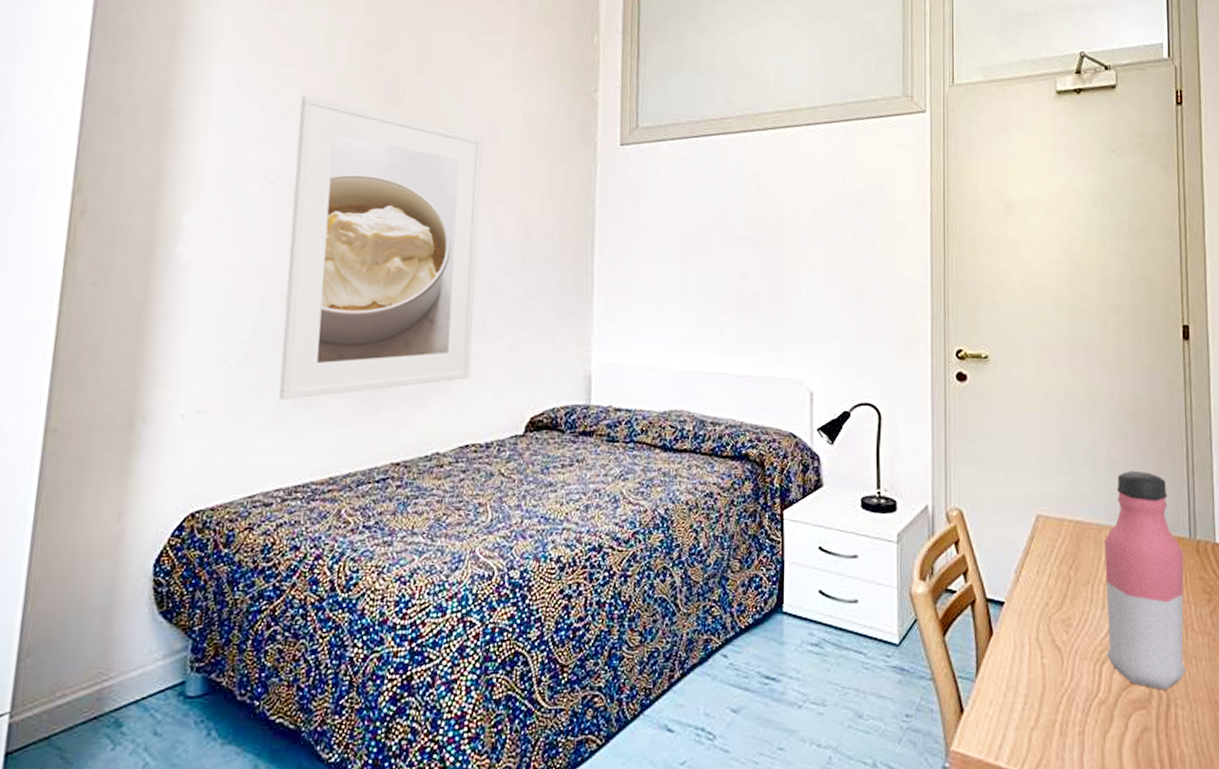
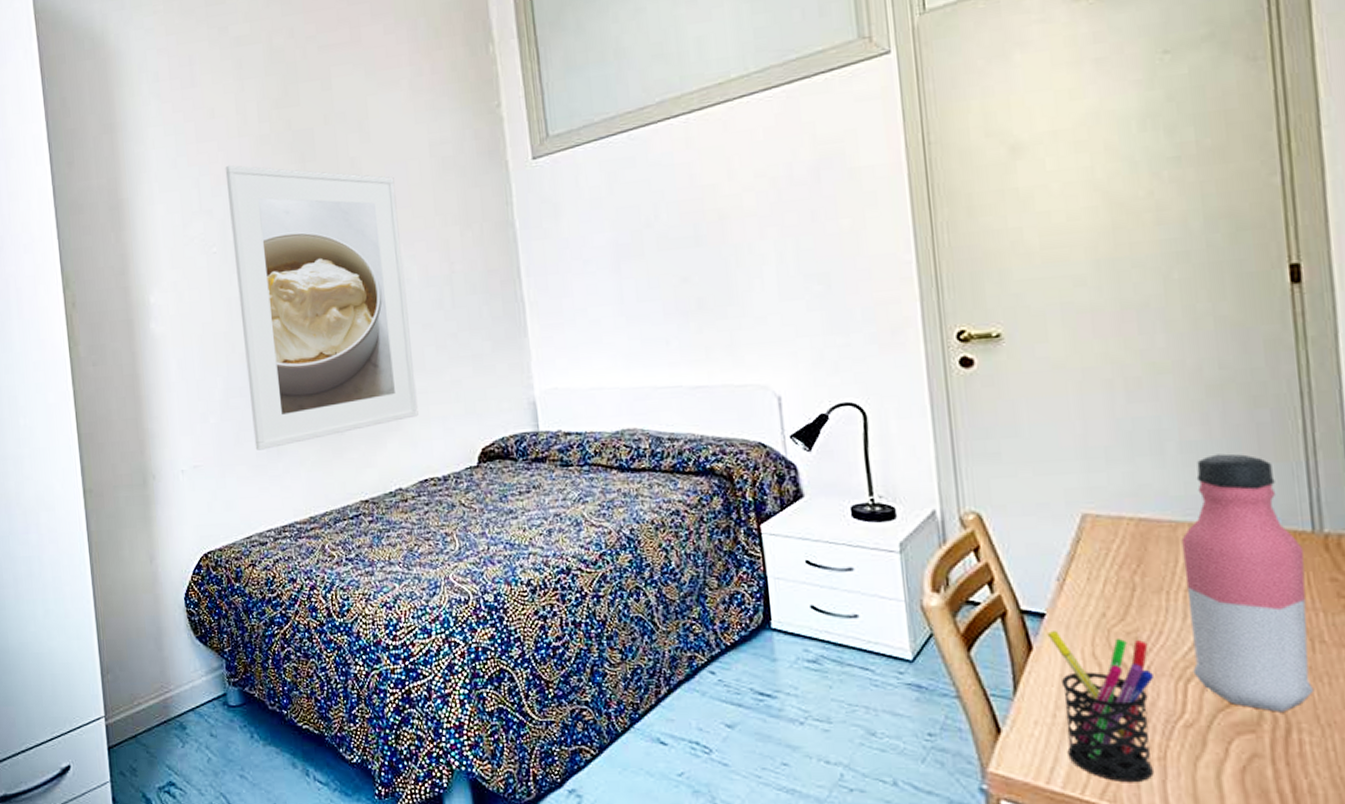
pen holder: none [1004,618,1079,757] -> present [1047,631,1154,783]

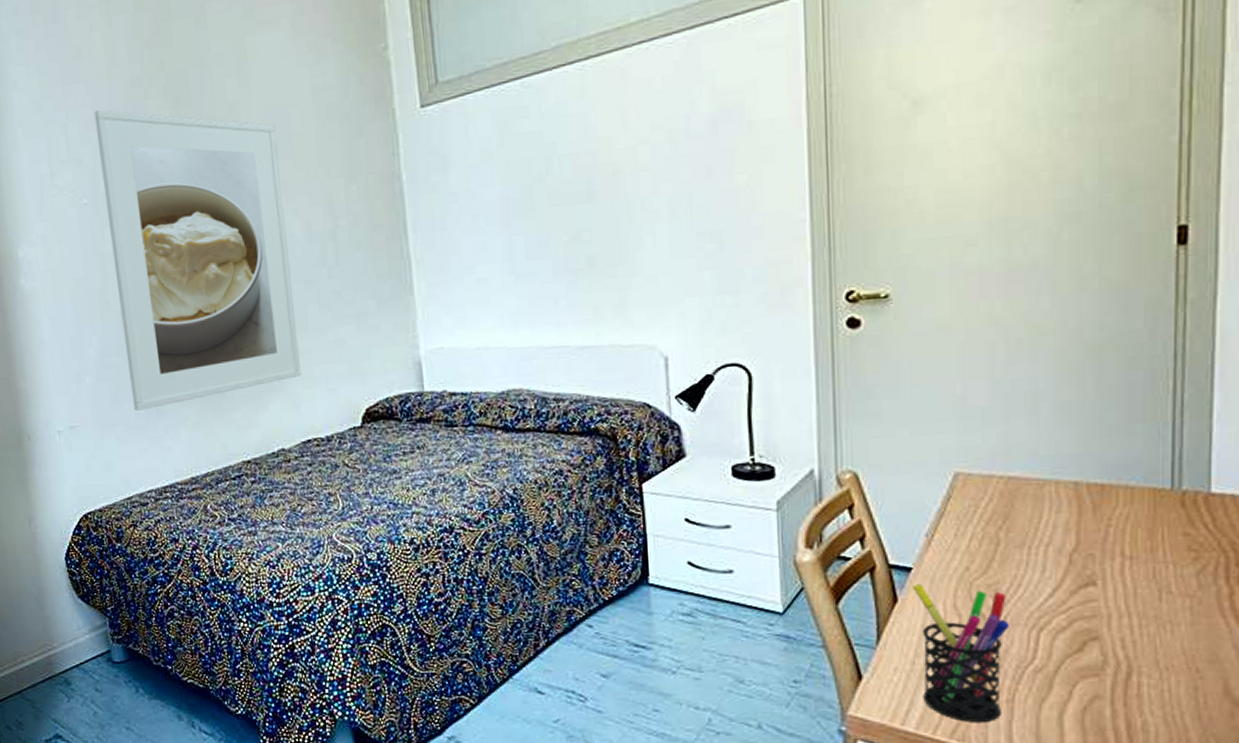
water bottle: present [1181,453,1315,712] -> none [1046,414,1162,658]

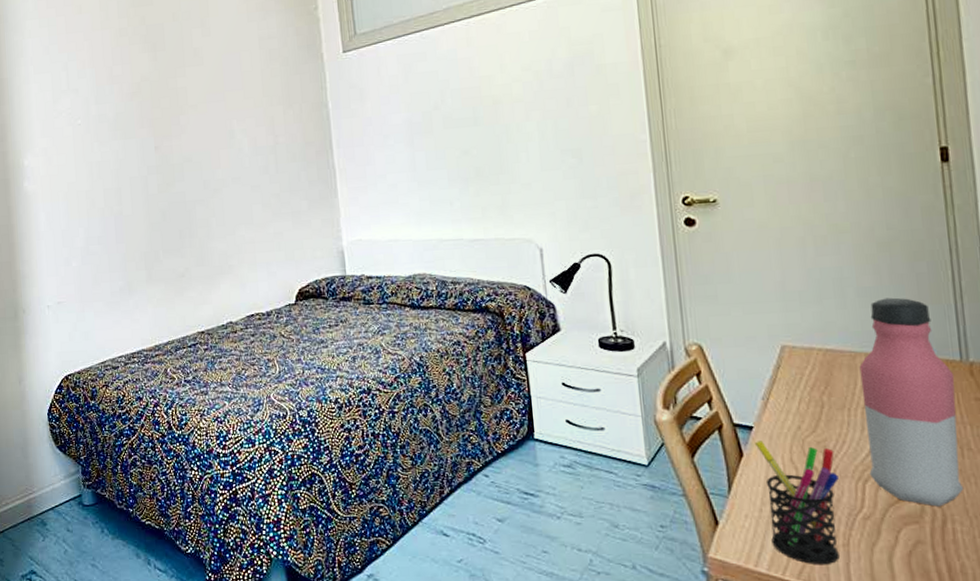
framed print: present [94,109,301,411] -> none [89,52,247,289]
water bottle: none [1046,414,1162,658] -> present [859,297,964,507]

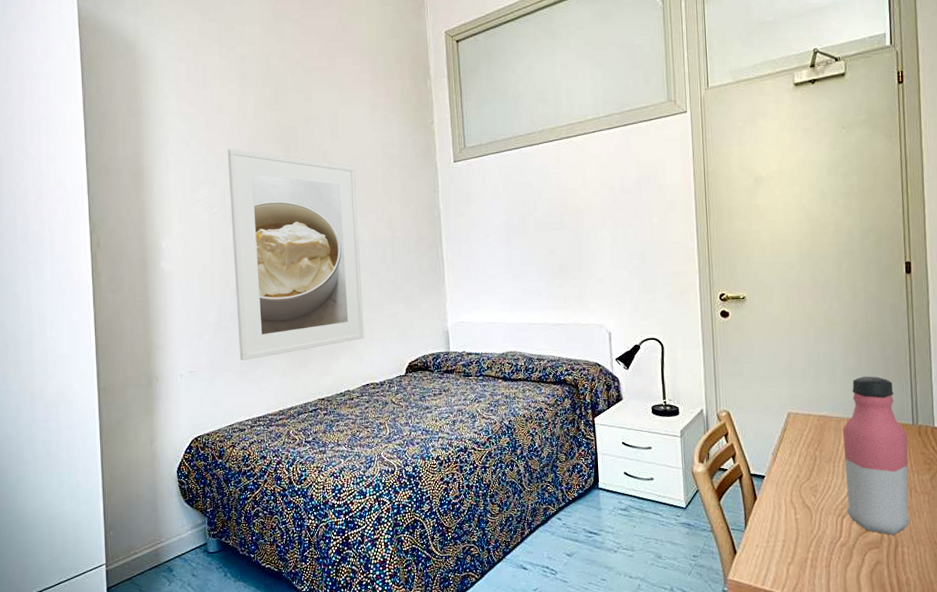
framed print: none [89,52,247,289] -> present [227,148,364,361]
pen holder: present [754,441,839,565] -> none [765,487,825,583]

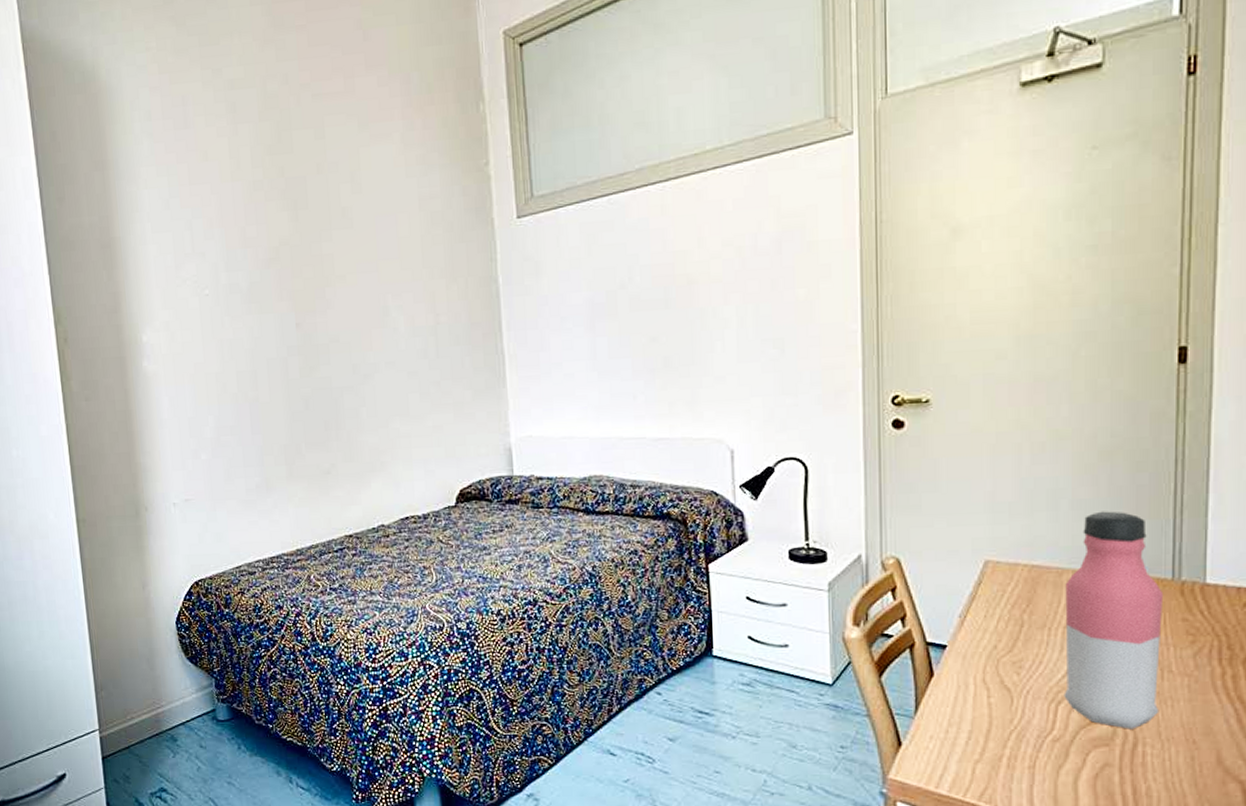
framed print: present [227,148,364,361] -> none [218,208,402,486]

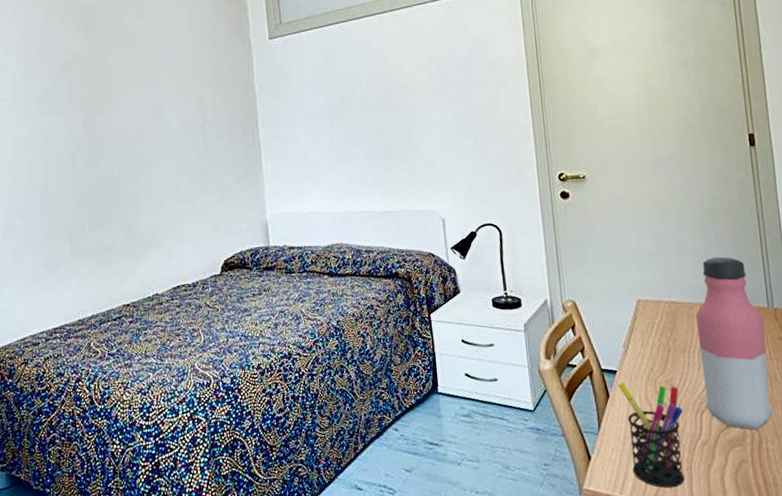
pen holder: none [946,660,1031,787] -> present [618,383,685,488]

